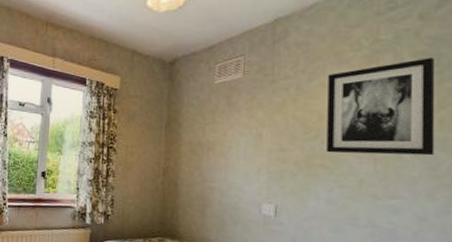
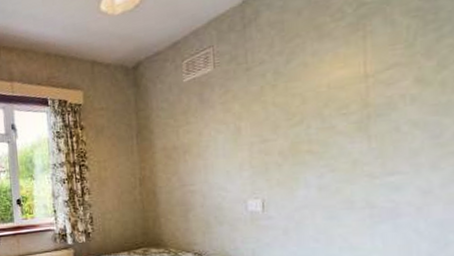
wall art: present [326,58,435,156] -> none [309,13,437,137]

